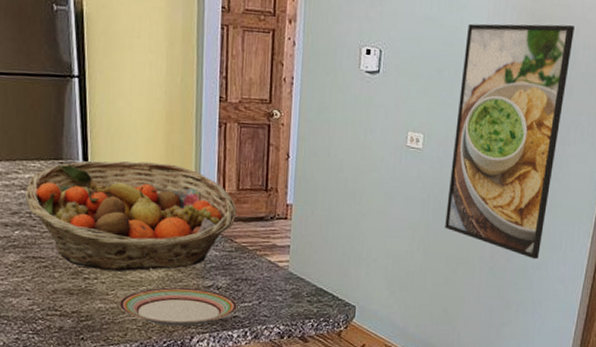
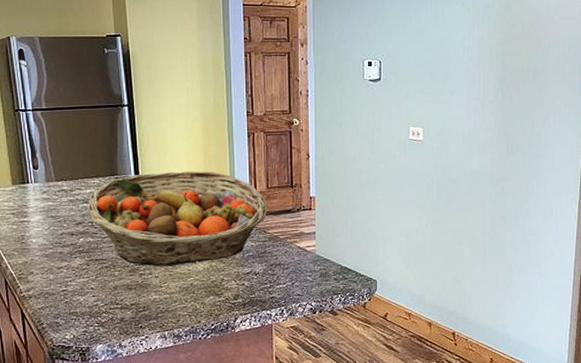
plate: present [118,287,238,327] -> none [170,276,274,310]
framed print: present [445,23,574,260] -> none [448,27,544,227]

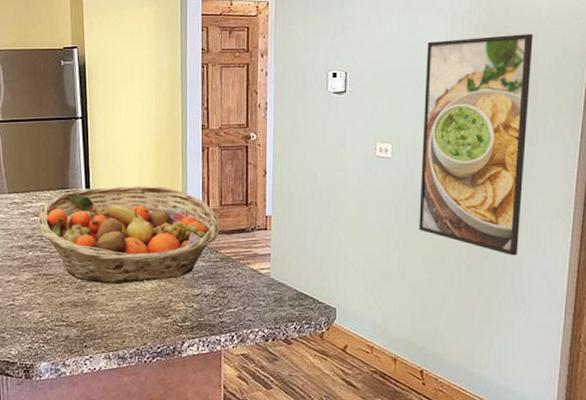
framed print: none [448,27,544,227] -> present [419,34,533,256]

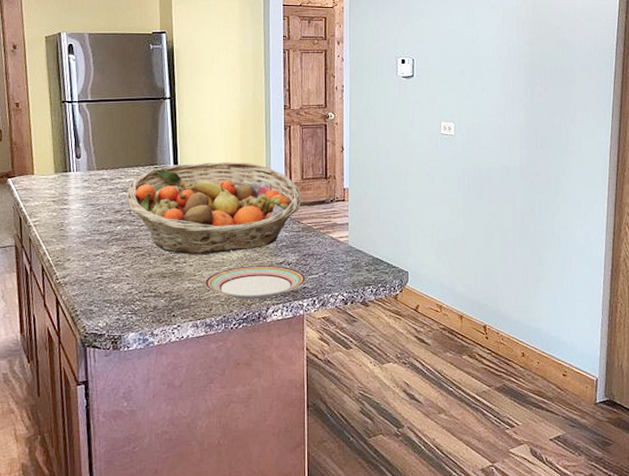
plate: none [117,297,225,333] -> present [204,266,307,300]
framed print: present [419,34,533,256] -> none [479,28,570,221]

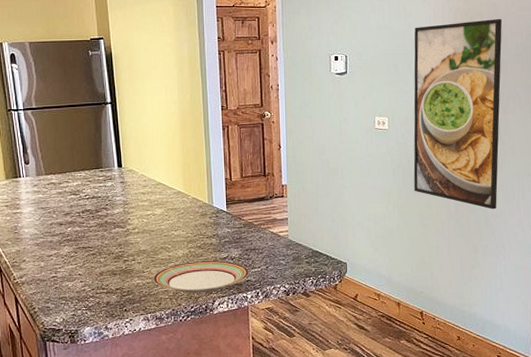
fruit basket: present [126,162,302,254] -> none [75,163,242,252]
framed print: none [479,28,570,221] -> present [413,19,502,210]

